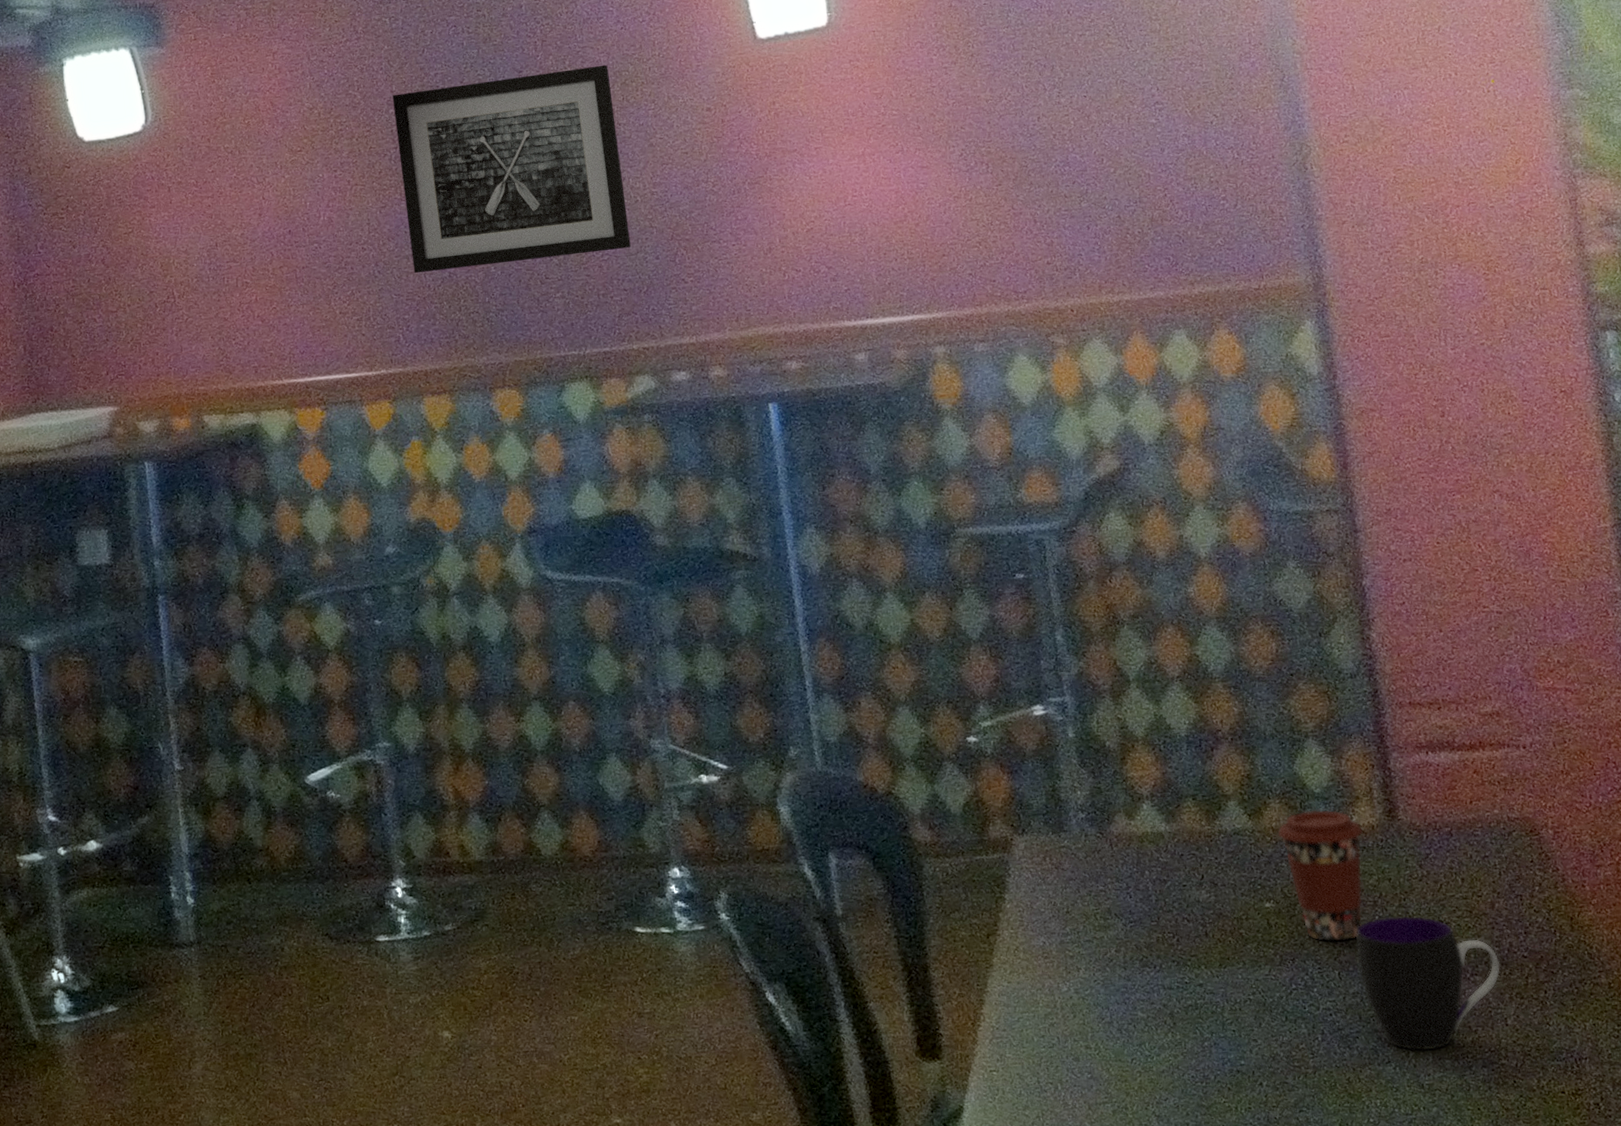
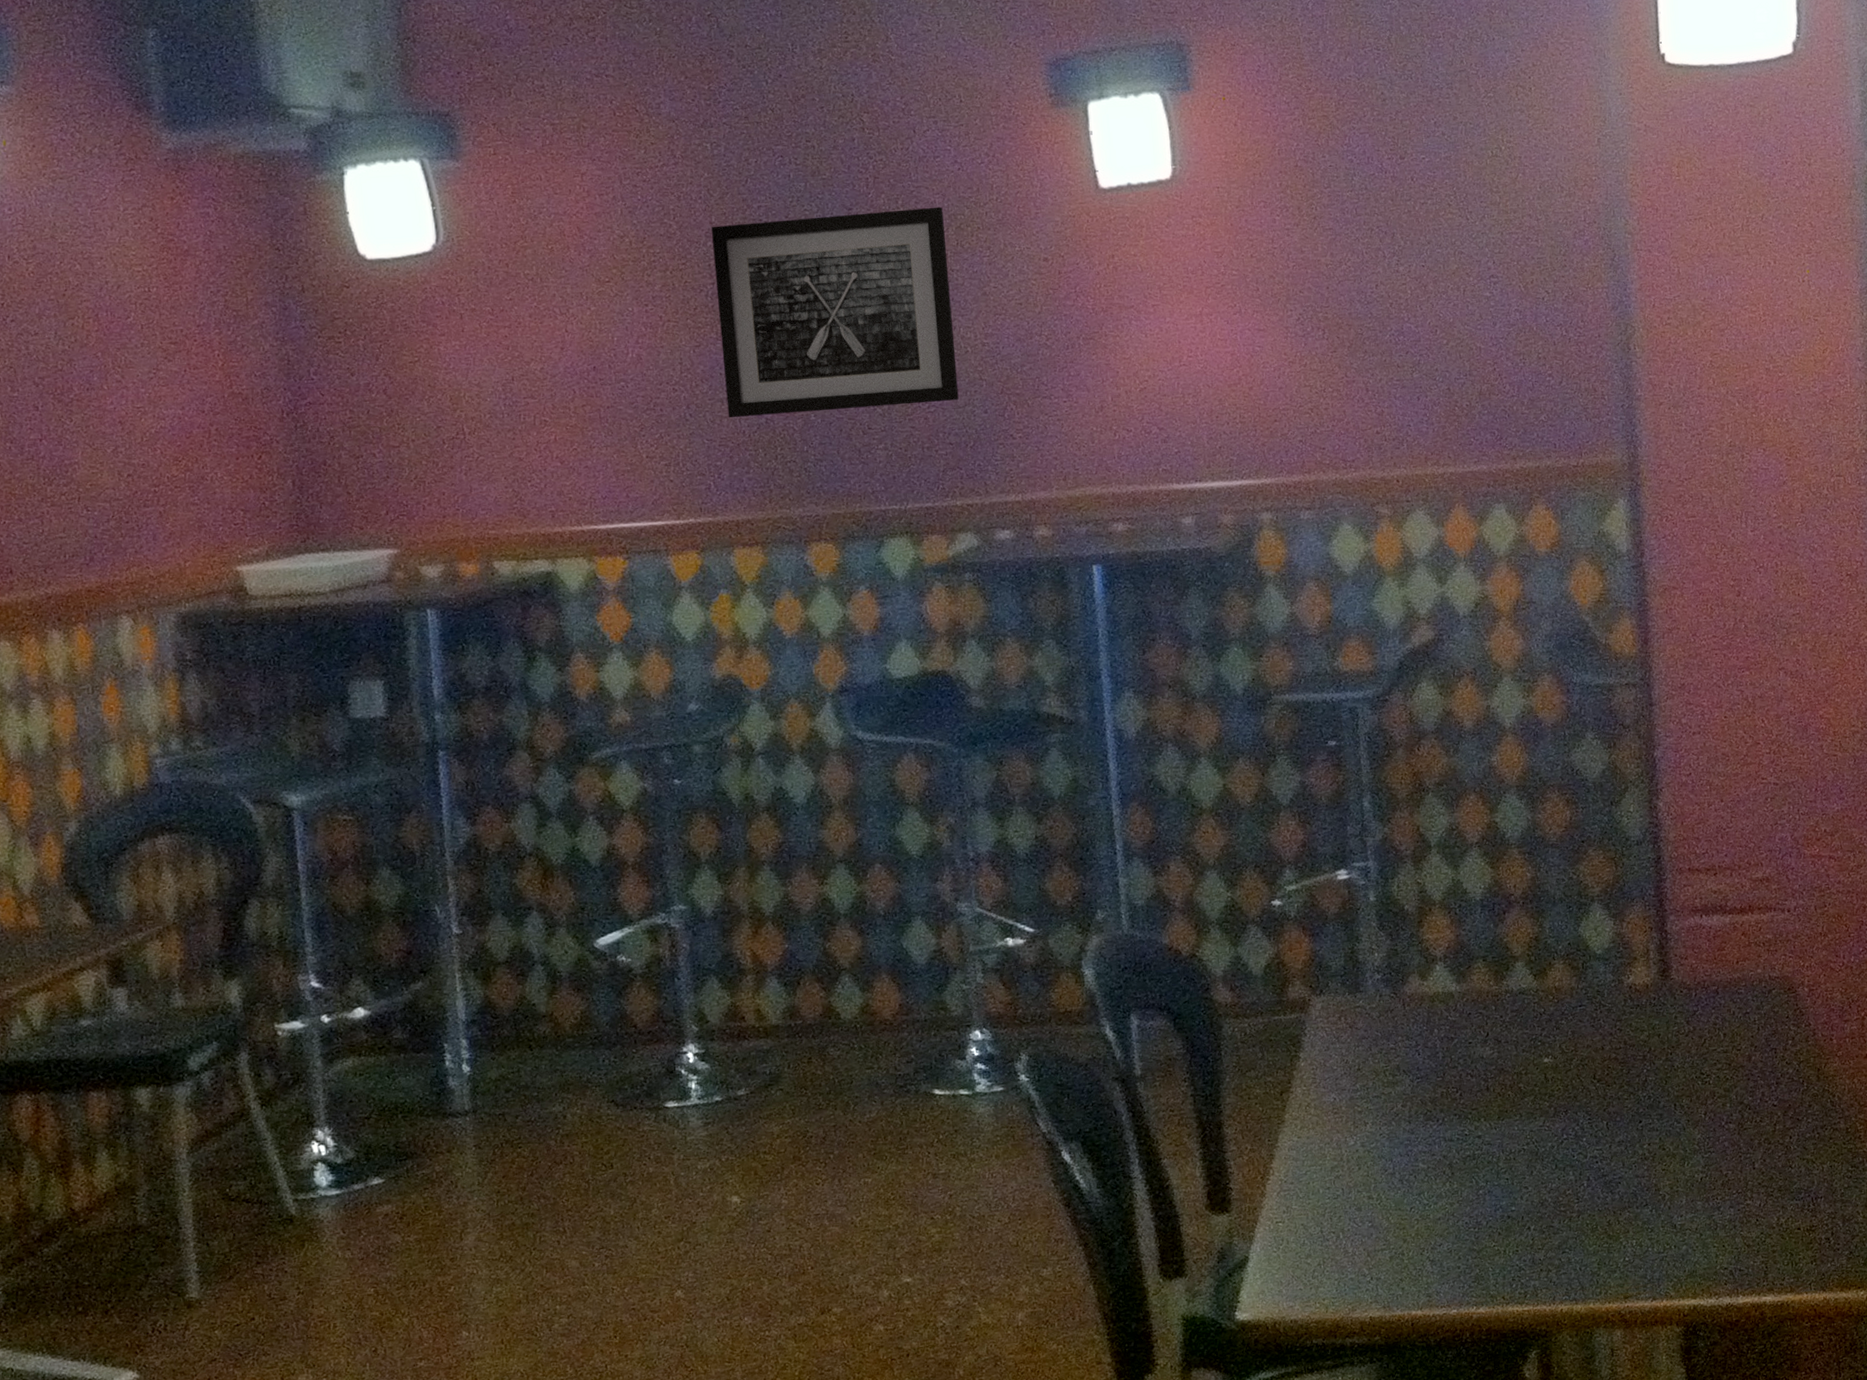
coffee cup: present [1277,810,1363,942] -> none [1560,971,1639,1095]
cup: present [1355,916,1501,1051] -> none [1624,1069,1752,1194]

